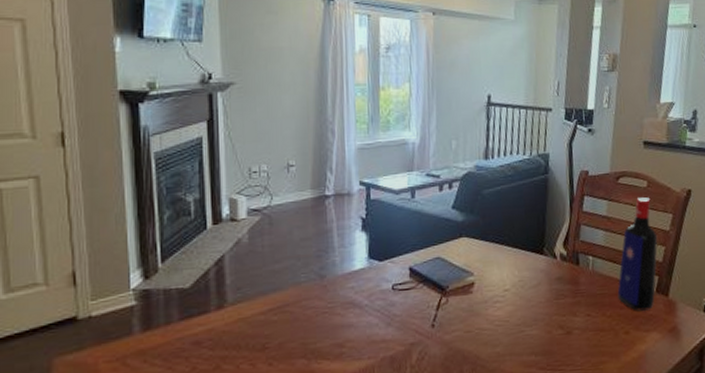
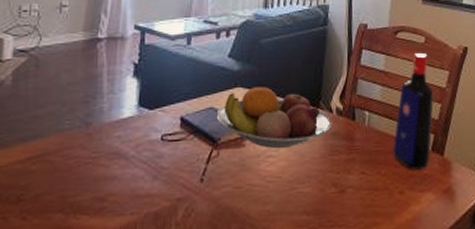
fruit bowl: none [443,236,557,294] -> present [216,87,332,148]

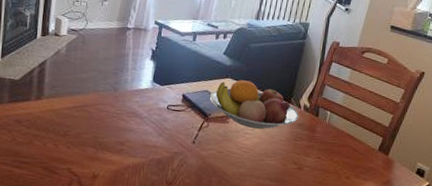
liquor bottle: present [393,52,434,171] -> none [345,70,389,164]

